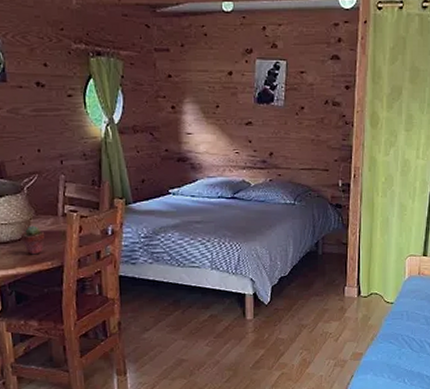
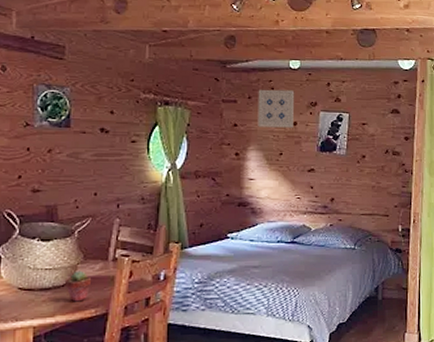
wall art: none [190,35,229,78] -> present [257,89,295,128]

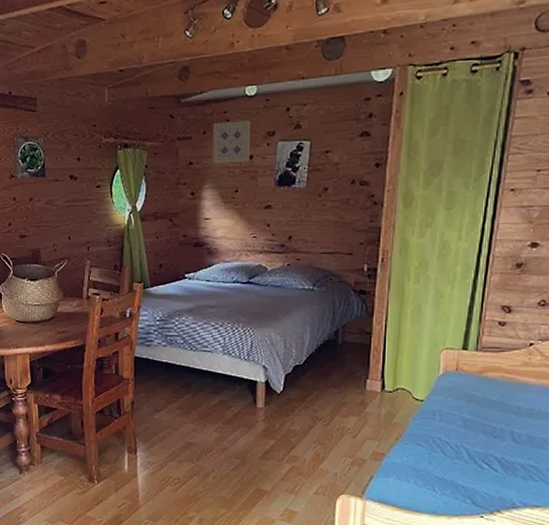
potted succulent: present [64,270,91,302] -> none [49,307,70,334]

